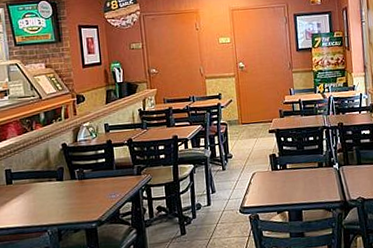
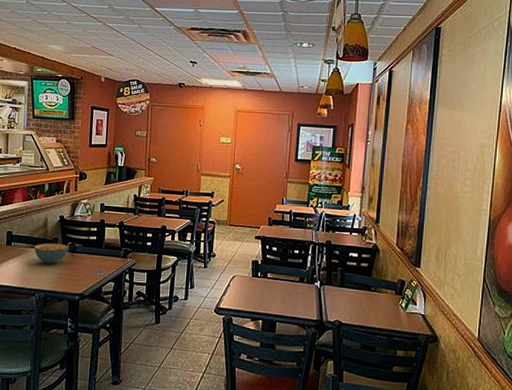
cereal bowl: none [39,172,77,196] -> present [34,243,69,264]

